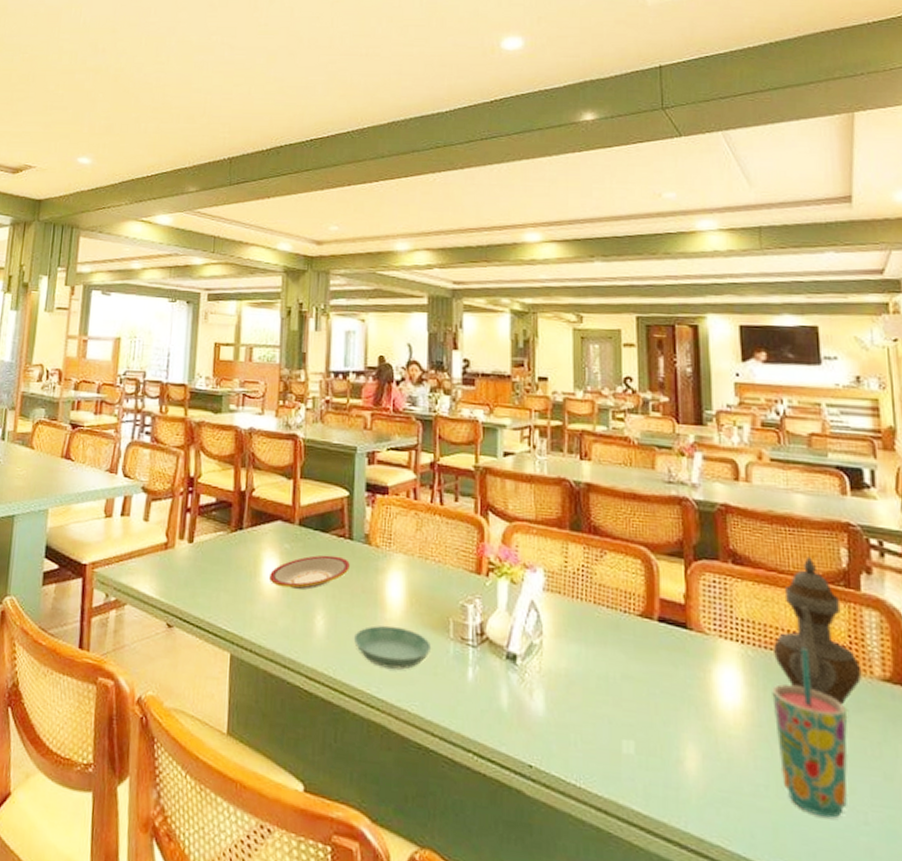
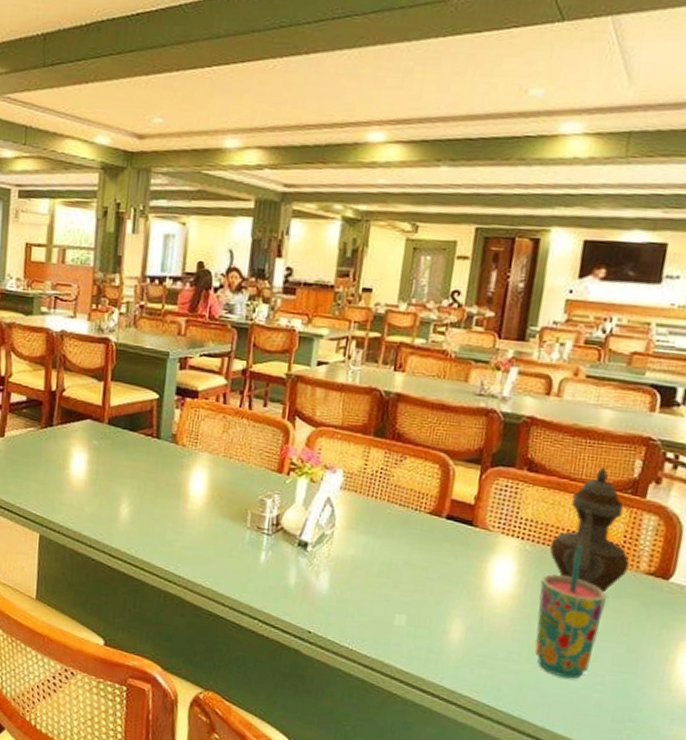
plate: present [270,555,350,590] -> none [78,451,156,482]
saucer: present [353,625,432,670] -> none [155,514,229,552]

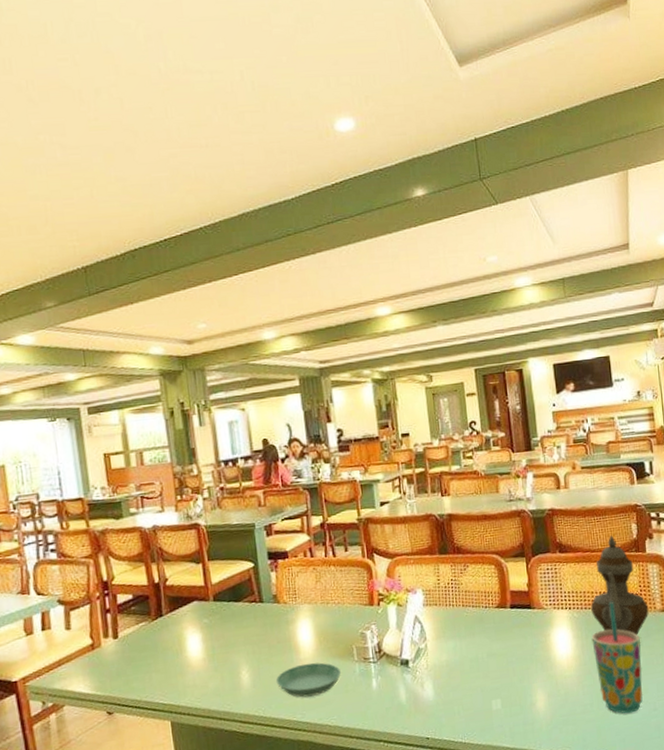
saucer: none [155,514,229,552] -> present [275,662,342,698]

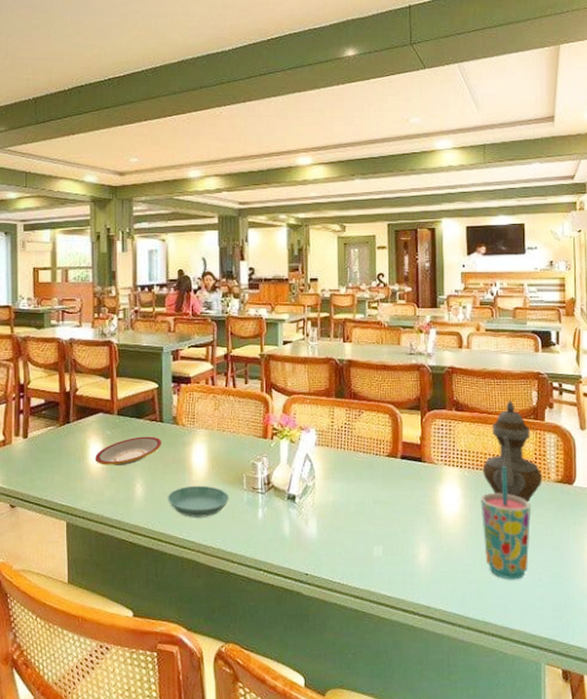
plate: none [194,618,264,656] -> present [95,436,161,465]

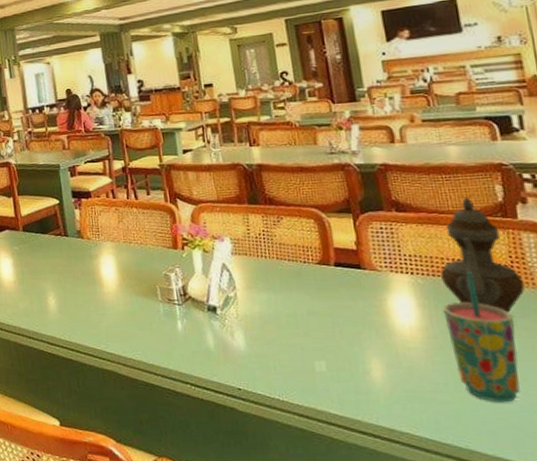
plate: present [95,436,161,465] -> none [6,250,69,279]
saucer: present [167,485,230,517] -> none [80,297,145,329]

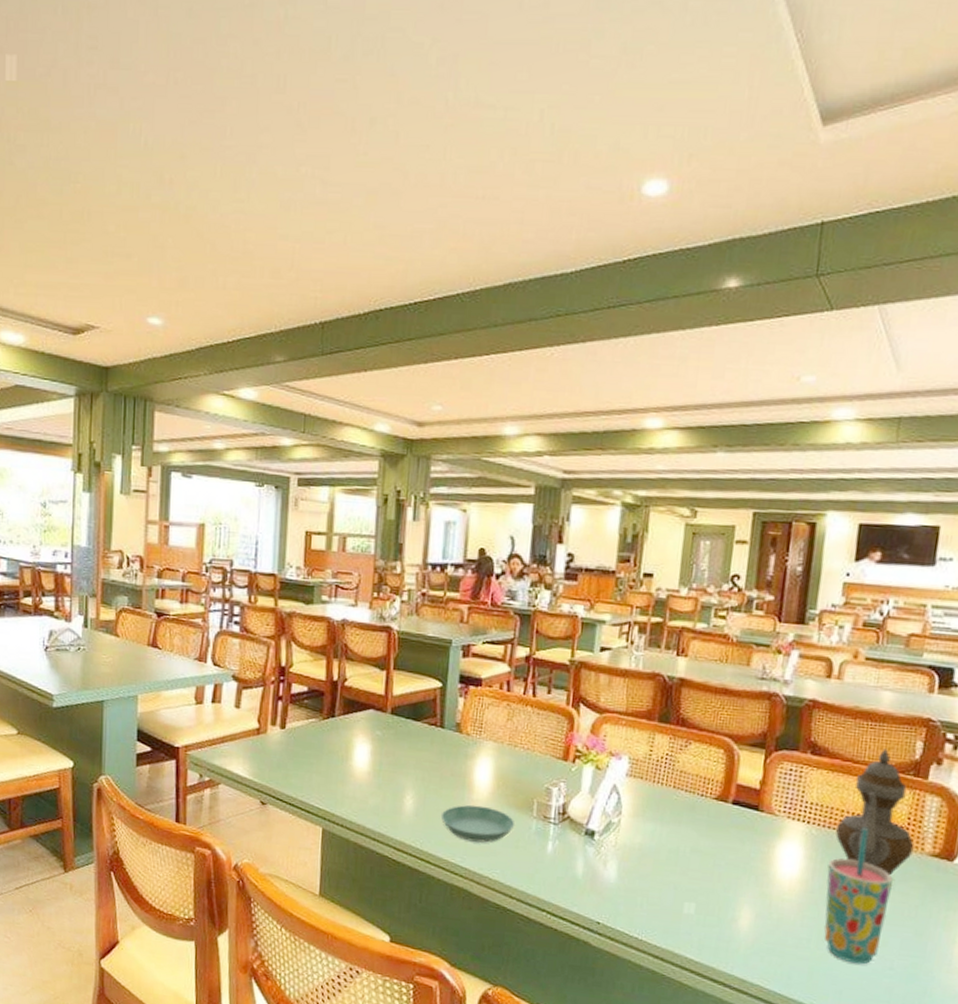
saucer: none [80,297,145,329] -> present [440,804,516,843]

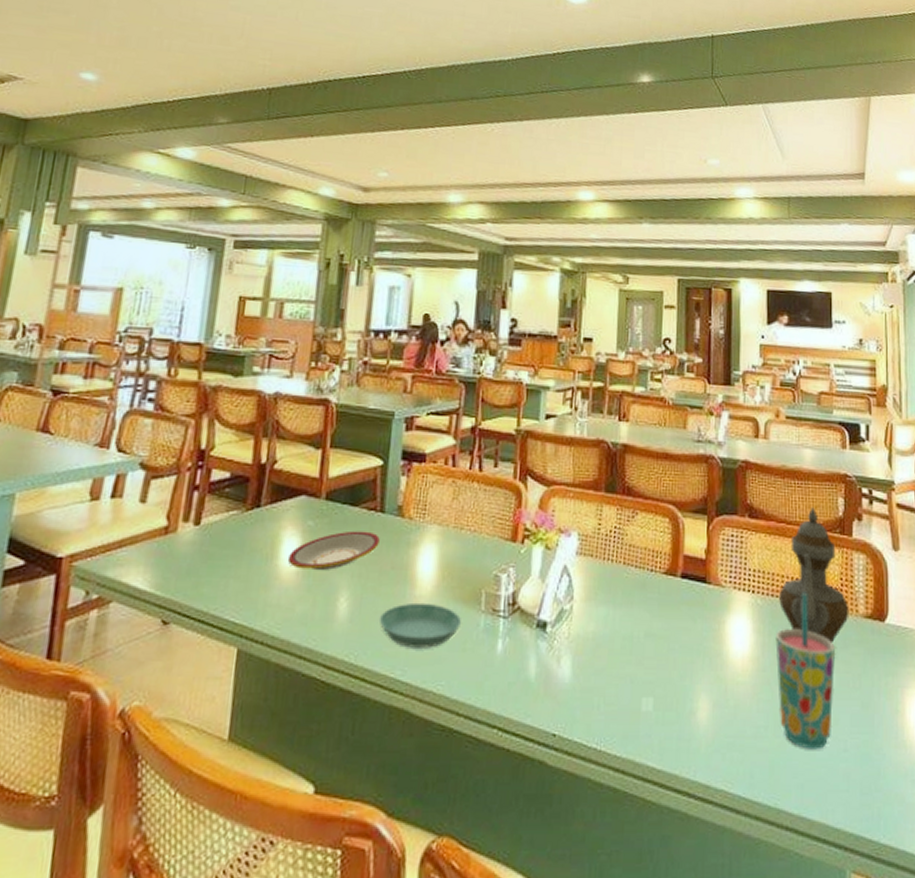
plate: none [361,741,440,773] -> present [288,530,380,570]

